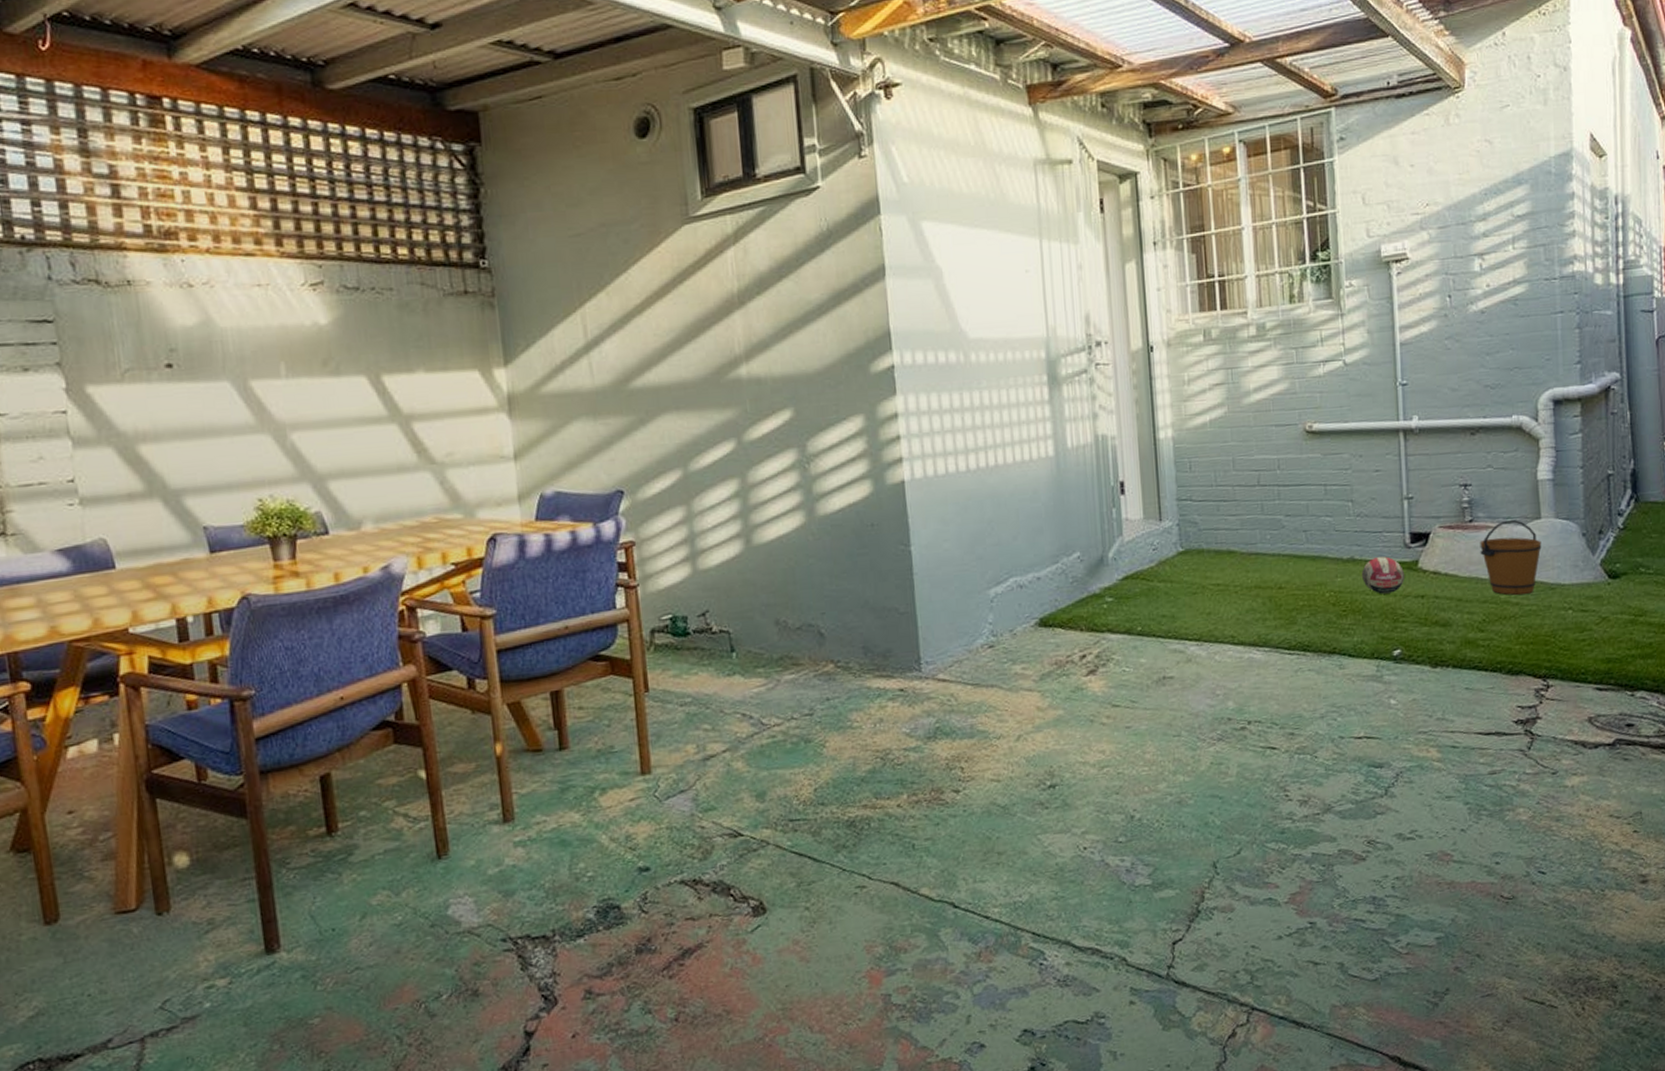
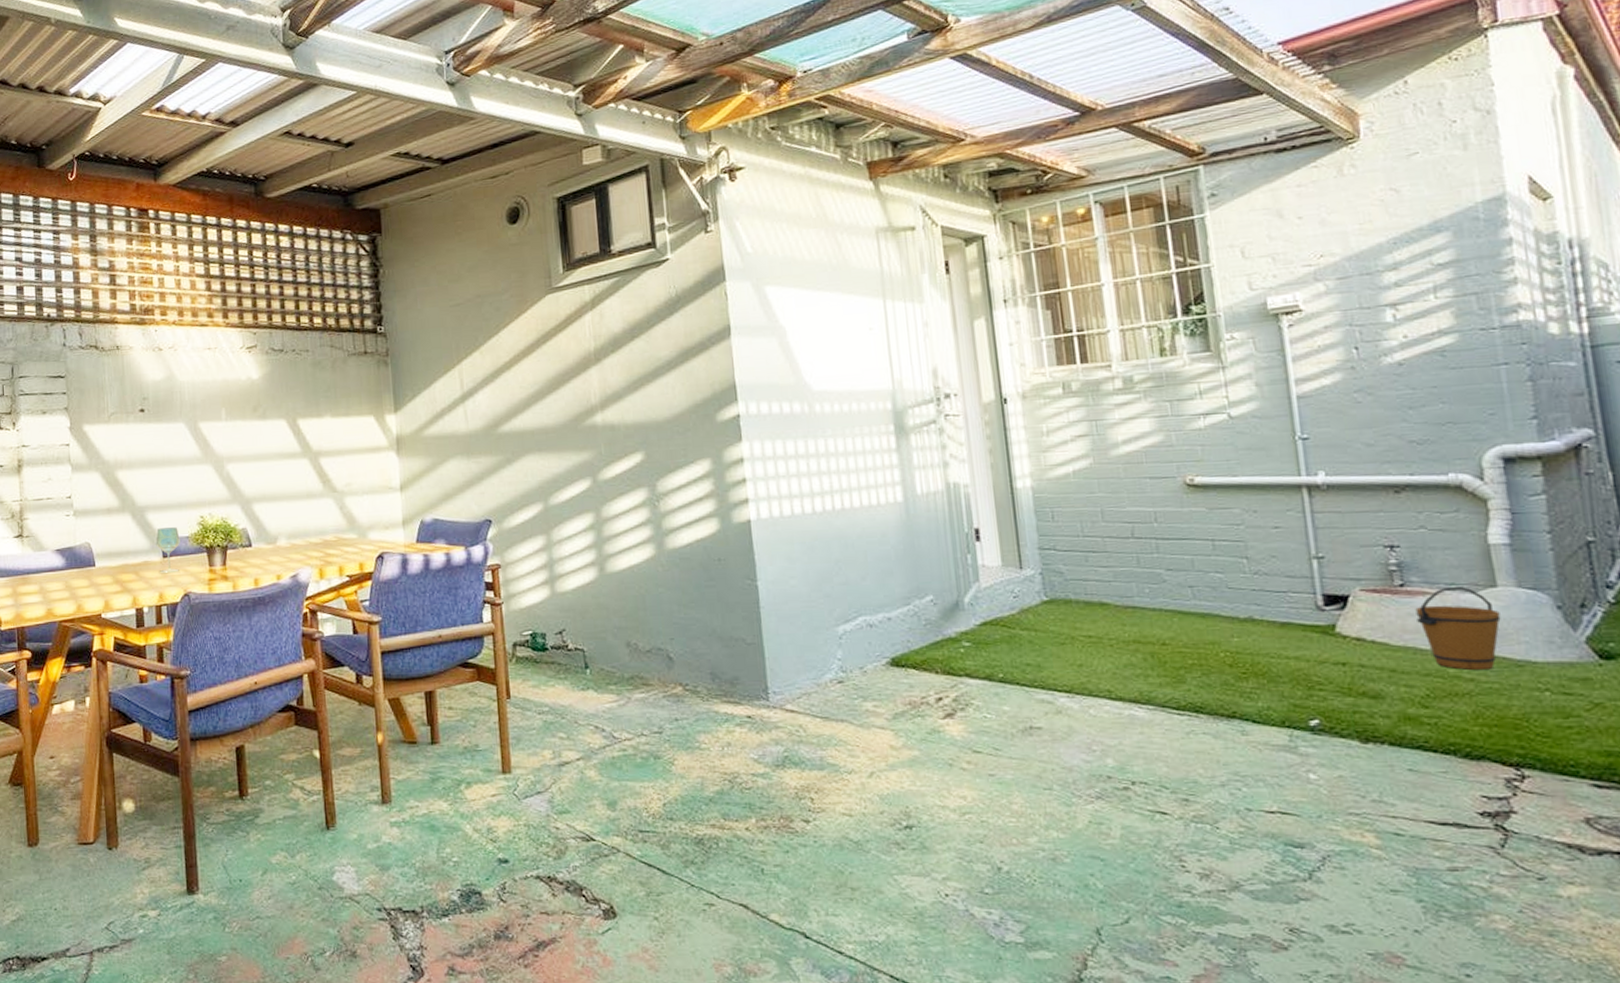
wine glass: none [197,514,234,574] -> present [154,527,180,574]
ball: present [1361,556,1406,594] -> none [1262,618,1320,658]

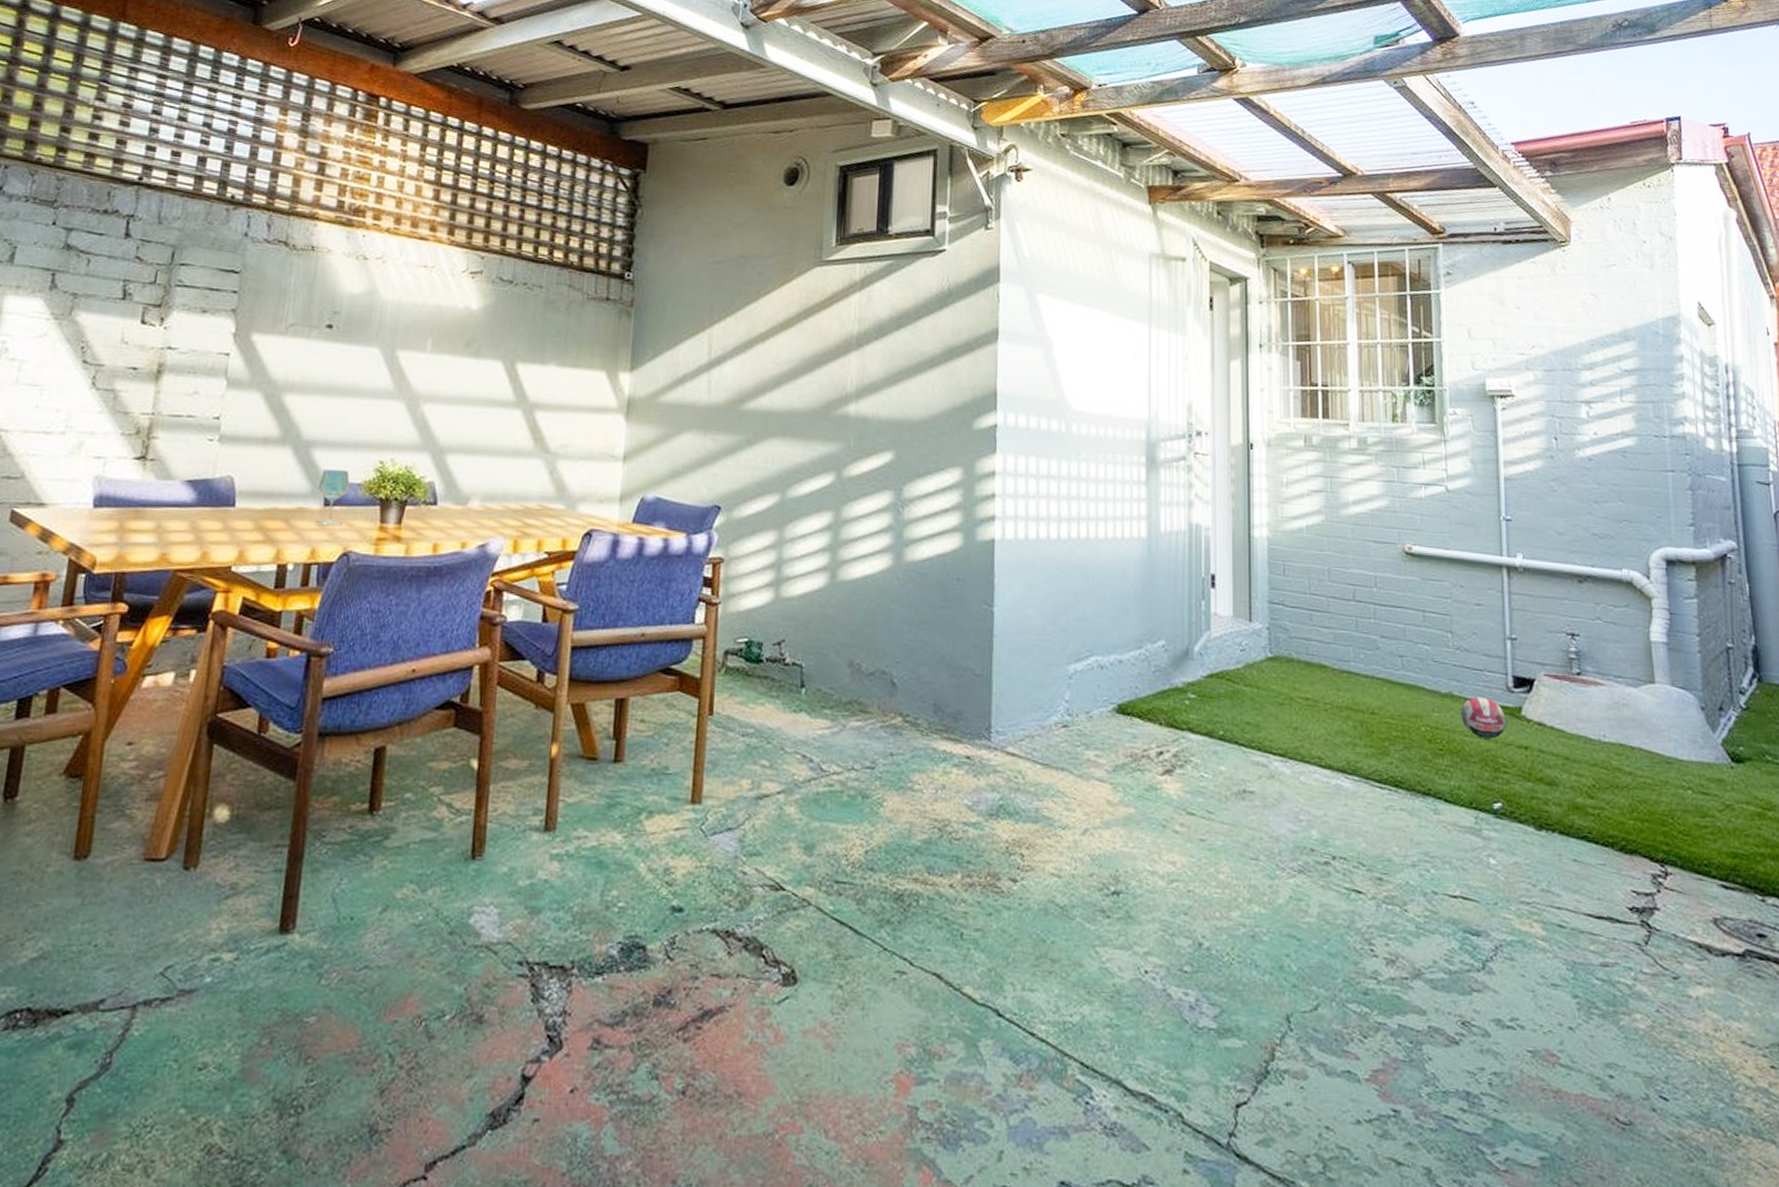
ball: none [1262,618,1320,658] -> present [1459,697,1508,739]
bucket: present [1415,587,1501,670] -> none [1588,680,1656,764]

